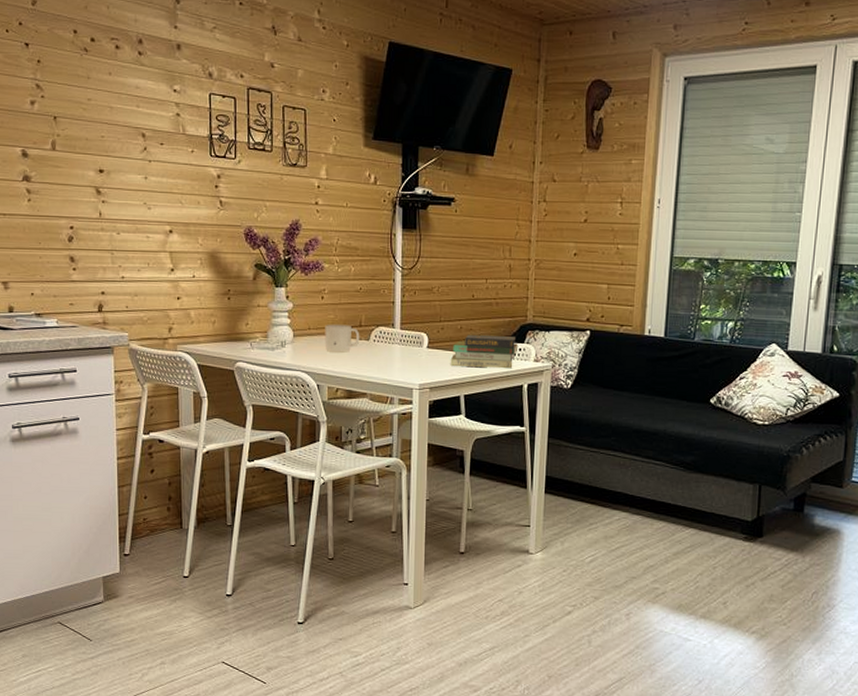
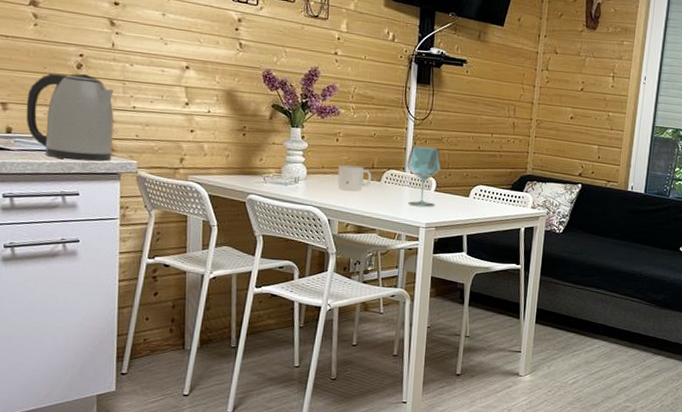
kettle: none [25,246,105,337] -> present [26,73,114,162]
wine glass: none [396,298,433,367] -> present [407,146,442,208]
books: present [450,334,519,369] -> none [455,181,518,214]

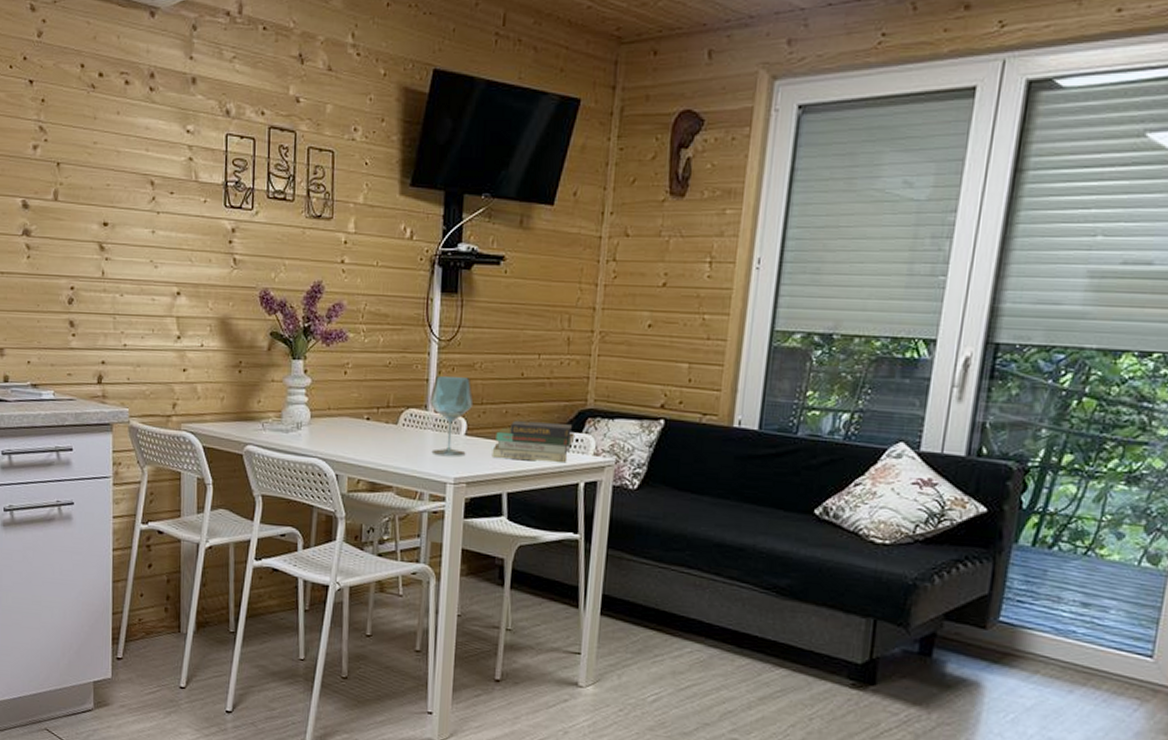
kettle: present [26,73,114,162] -> none [21,309,105,412]
mug: present [337,164,372,192] -> none [346,403,387,438]
books: none [455,181,518,214] -> present [492,420,576,464]

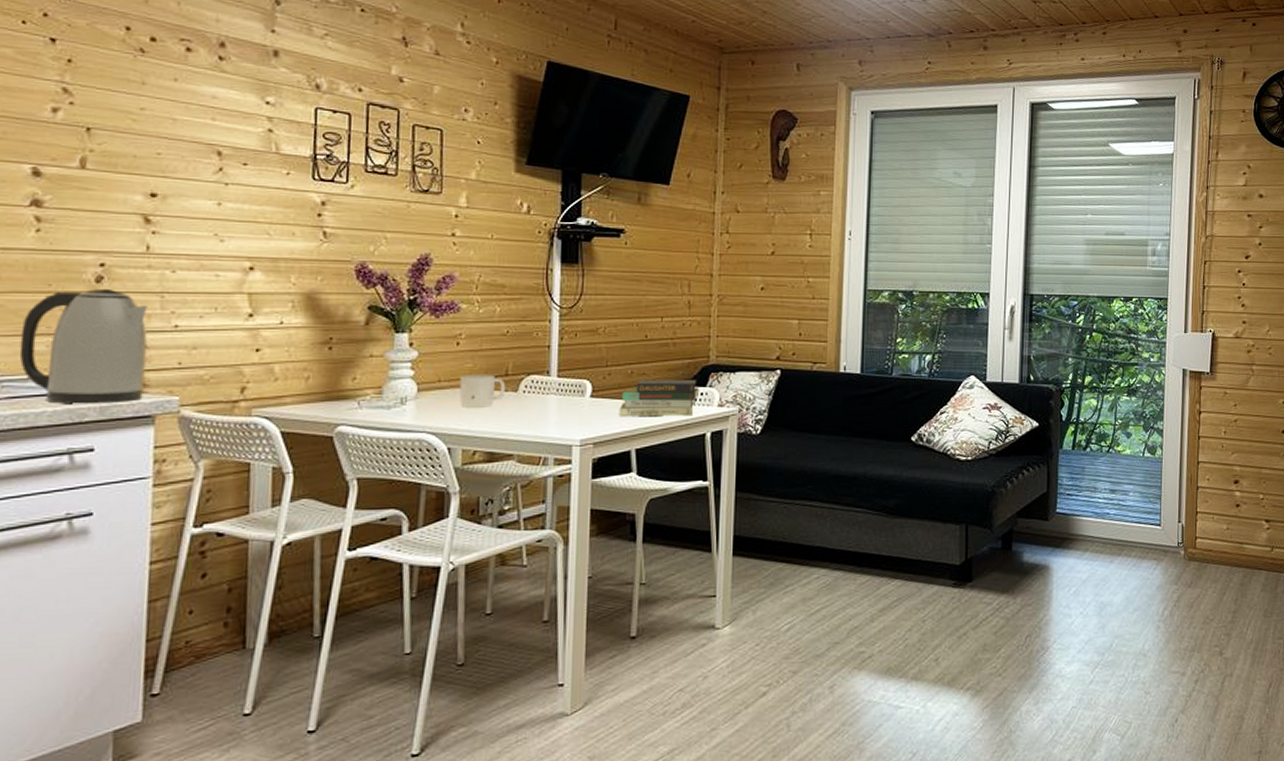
kettle: none [21,309,105,412] -> present [19,288,148,405]
mug: none [346,403,387,438] -> present [459,374,506,408]
wine glass: present [430,375,474,458] -> none [552,341,598,420]

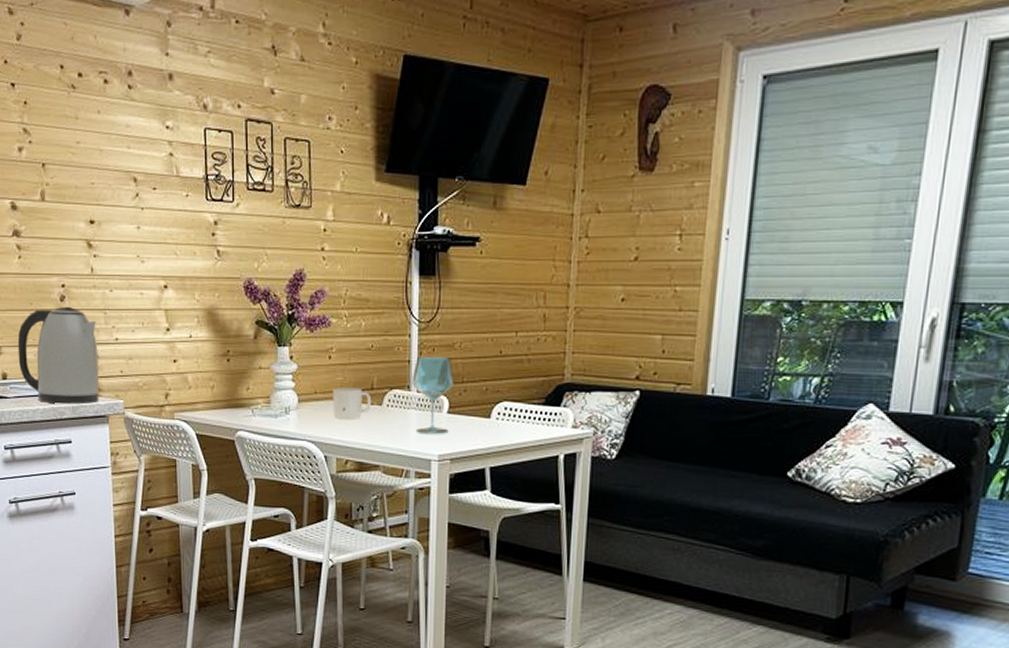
wine glass: none [552,341,598,420] -> present [412,356,455,435]
books: present [618,379,700,417] -> none [474,396,554,437]

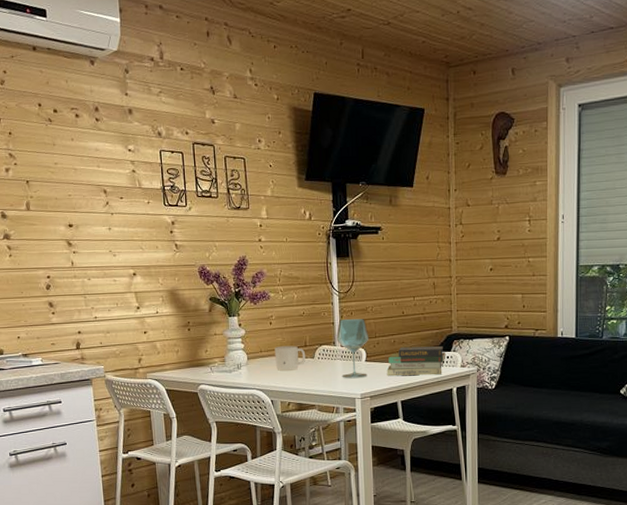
kettle: present [17,306,99,405] -> none [11,293,83,372]
books: none [474,396,554,437] -> present [386,346,447,377]

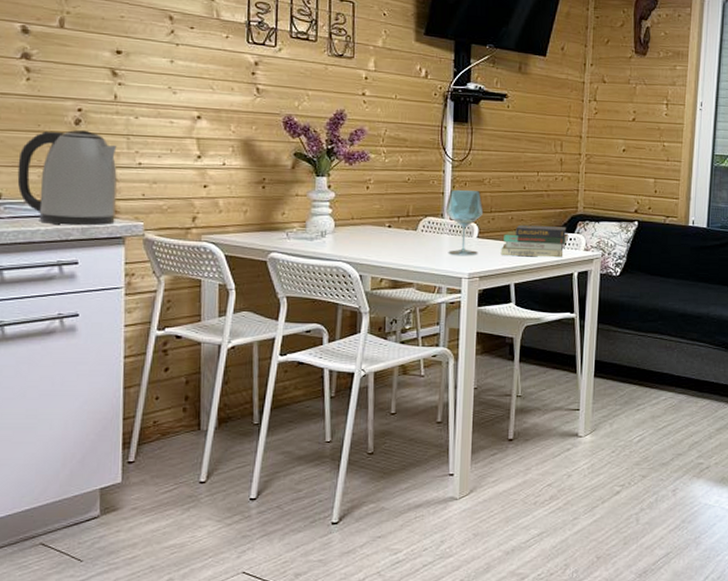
kettle: none [11,293,83,372] -> present [17,129,117,226]
mug: present [274,345,306,371] -> none [369,214,407,243]

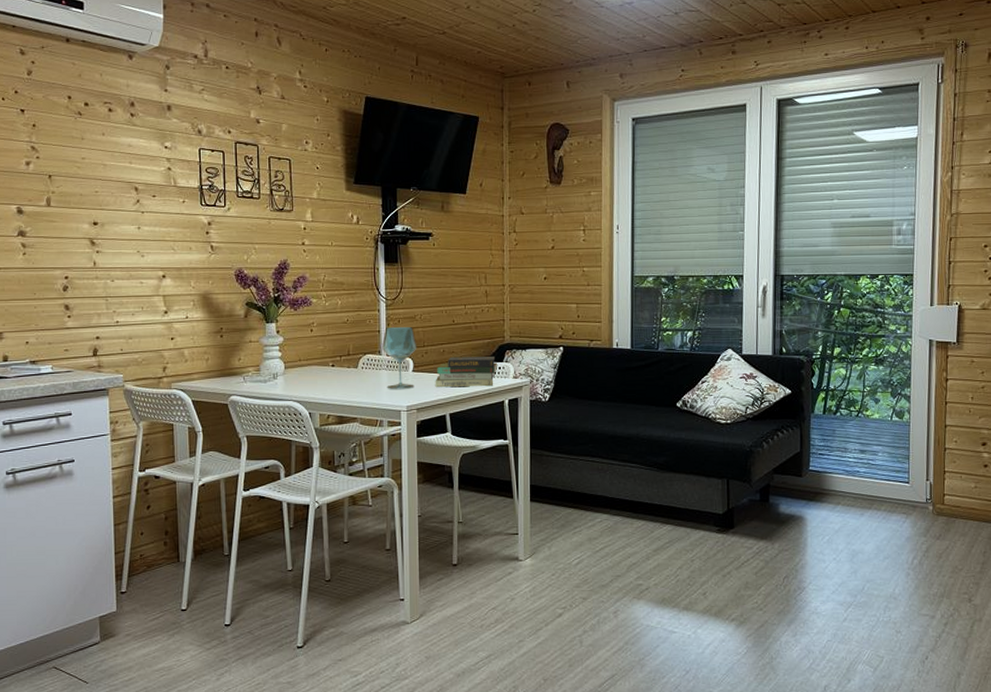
kettle: present [17,129,117,226] -> none [20,295,100,381]

